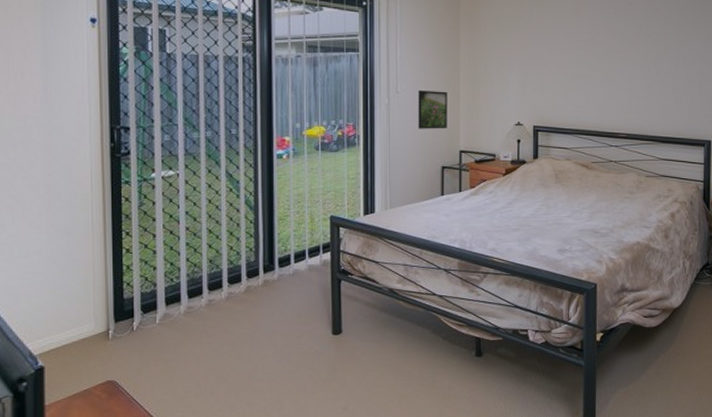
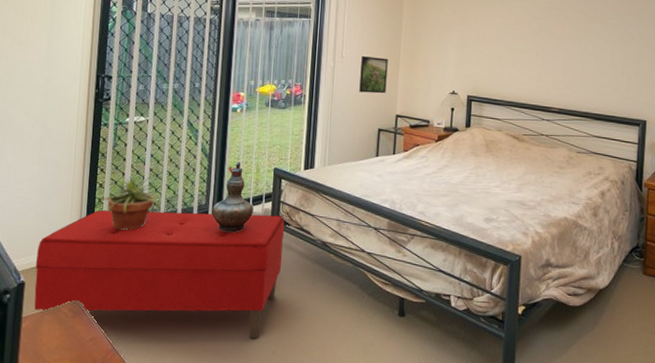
bench: none [55,266,347,398] -> present [34,209,285,339]
potted plant: none [127,236,202,297] -> present [99,176,162,230]
decorative vase: none [263,212,310,289] -> present [212,161,254,233]

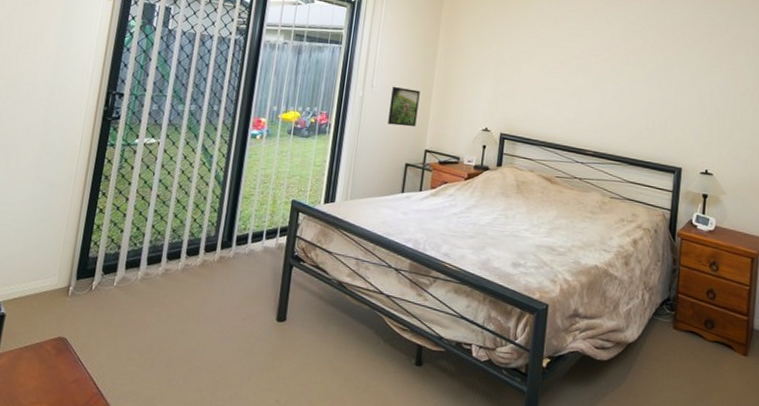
bench: present [34,209,285,339] -> none [13,237,300,386]
potted plant: present [99,176,162,230] -> none [97,202,167,261]
decorative vase: present [212,161,254,233] -> none [221,191,267,268]

